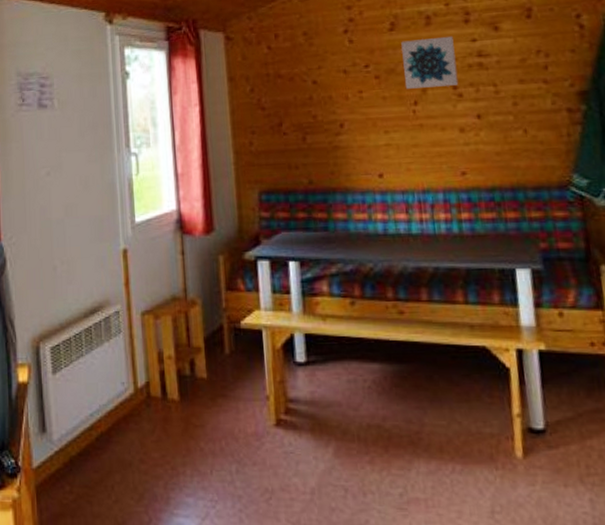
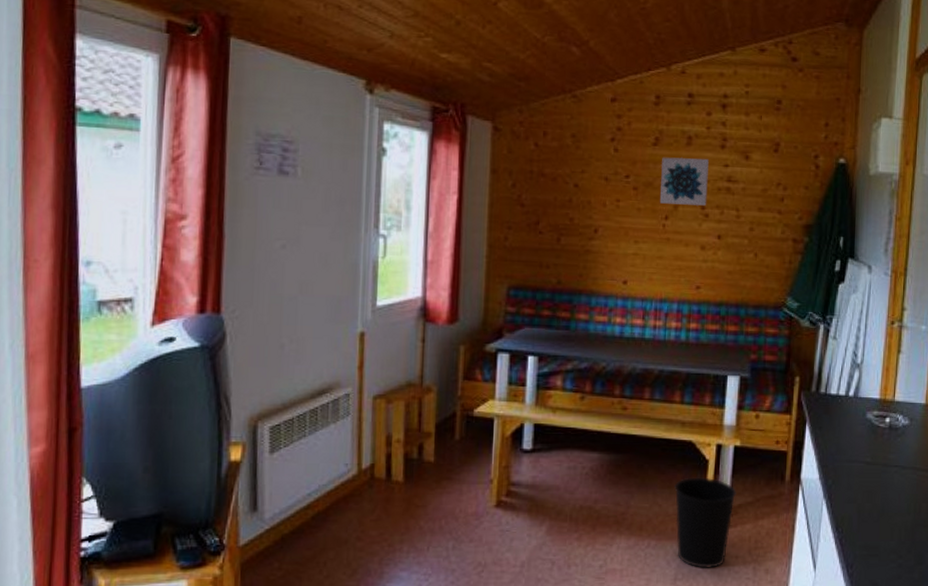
wastebasket: none [473,388,552,499] -> present [674,477,736,568]

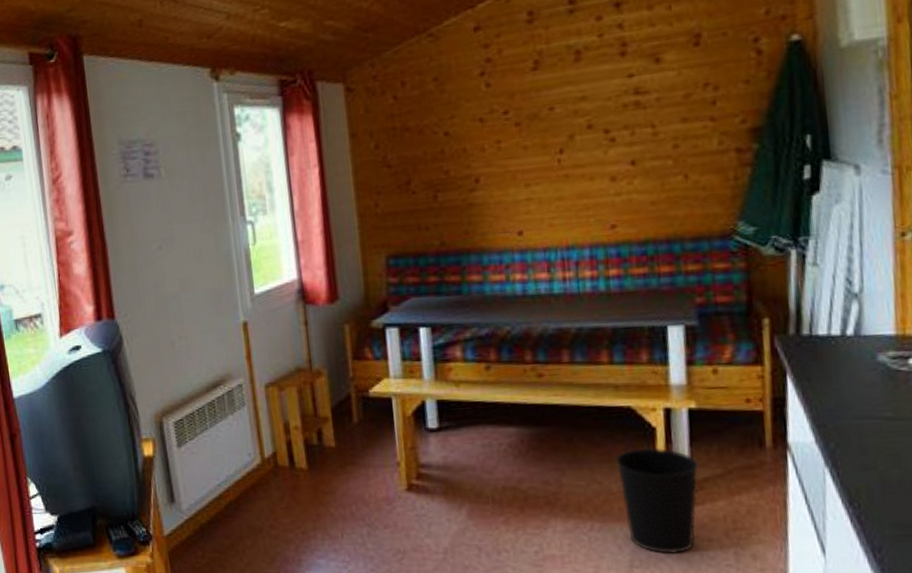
wall art: present [659,157,709,206] -> none [546,72,611,136]

